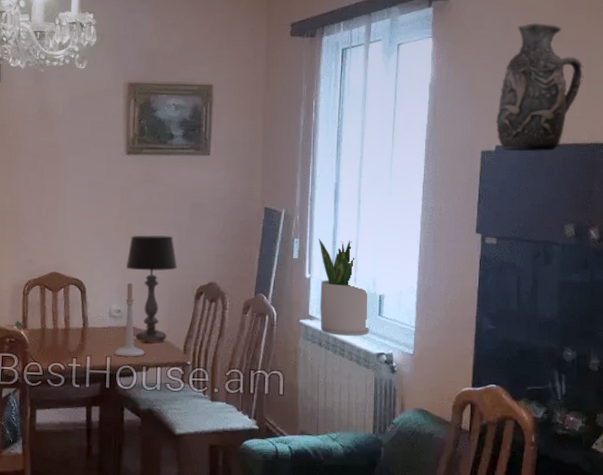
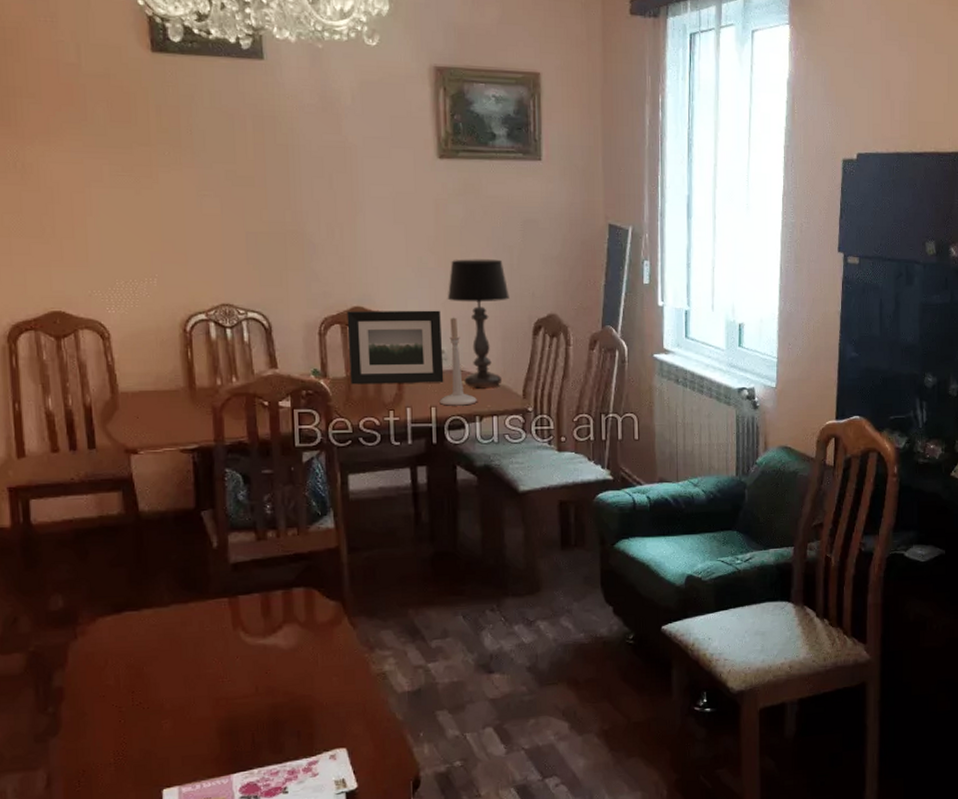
picture frame: none [44,275,120,337] -> present [346,310,444,385]
planter: present [318,238,370,336] -> none [670,260,730,370]
decorative vase: present [495,22,584,151] -> none [856,12,946,161]

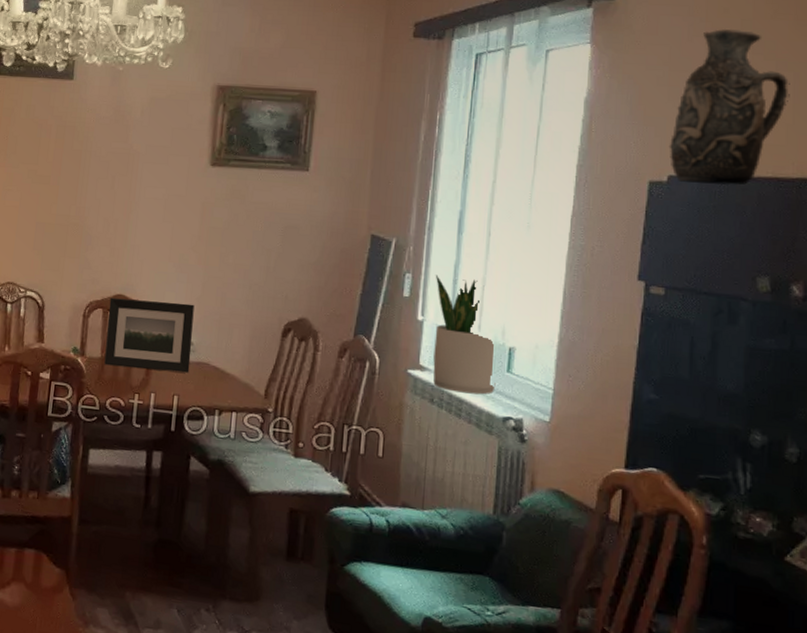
candlestick: present [439,317,477,406] -> none [182,312,219,399]
table lamp: present [447,259,510,389] -> none [202,258,263,384]
planter: none [670,260,730,370] -> present [433,274,496,395]
decorative vase: none [856,12,946,161] -> present [668,28,790,185]

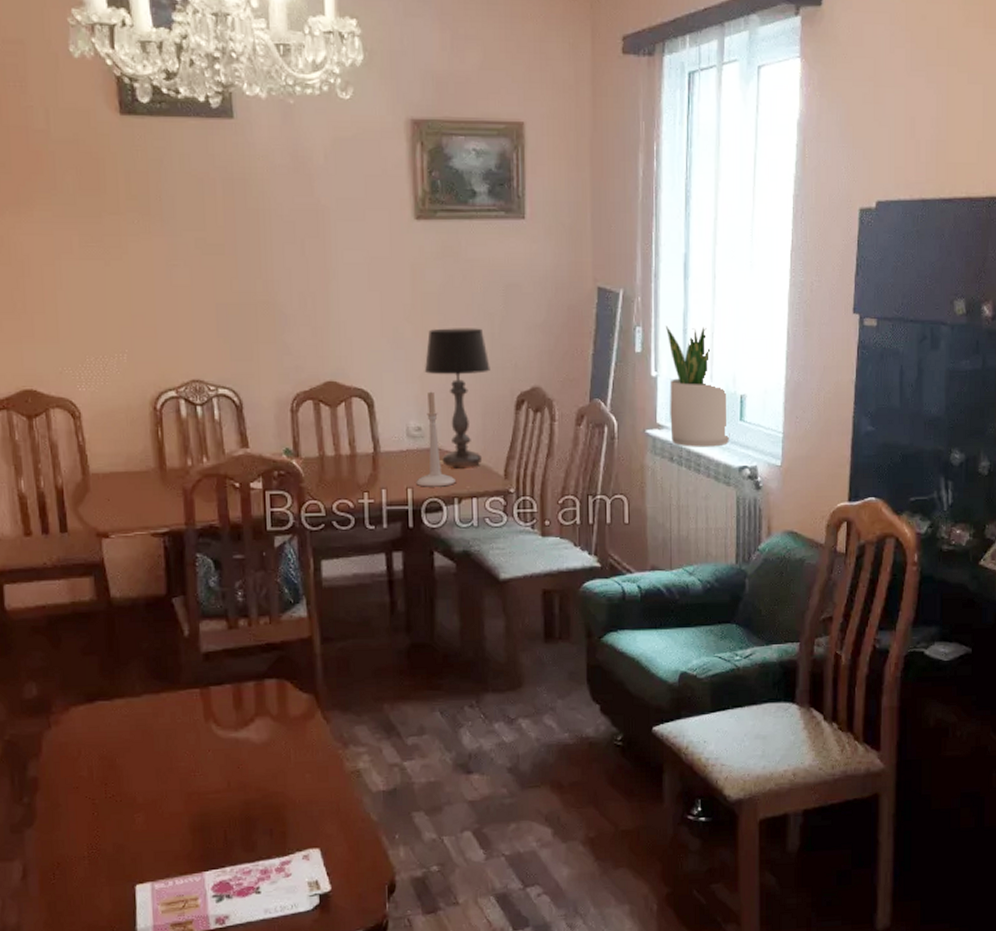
picture frame: present [104,297,195,373] -> none [319,384,421,465]
candlestick: none [182,312,219,399] -> present [416,391,455,487]
table lamp: none [202,258,263,384] -> present [424,328,490,468]
decorative vase: present [668,28,790,185] -> none [876,38,980,208]

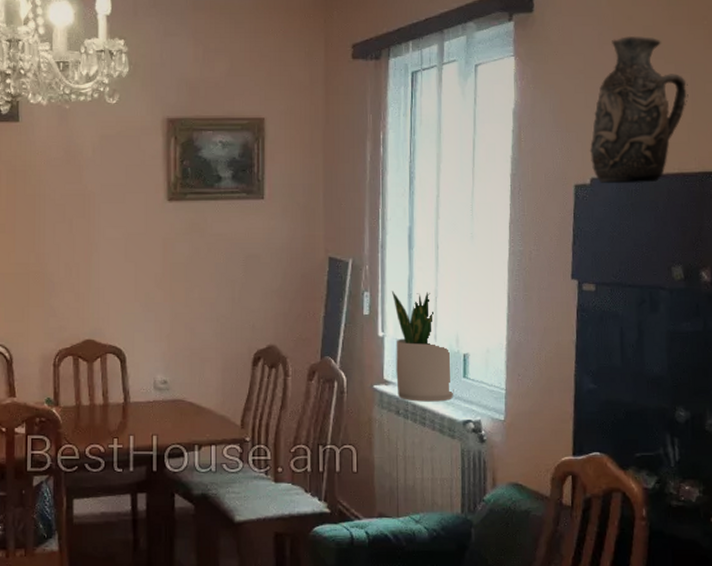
candlestick: present [416,391,455,487] -> none [161,349,196,435]
table lamp: present [424,328,490,468] -> none [171,293,230,418]
decorative vase: none [876,38,980,208] -> present [589,35,689,183]

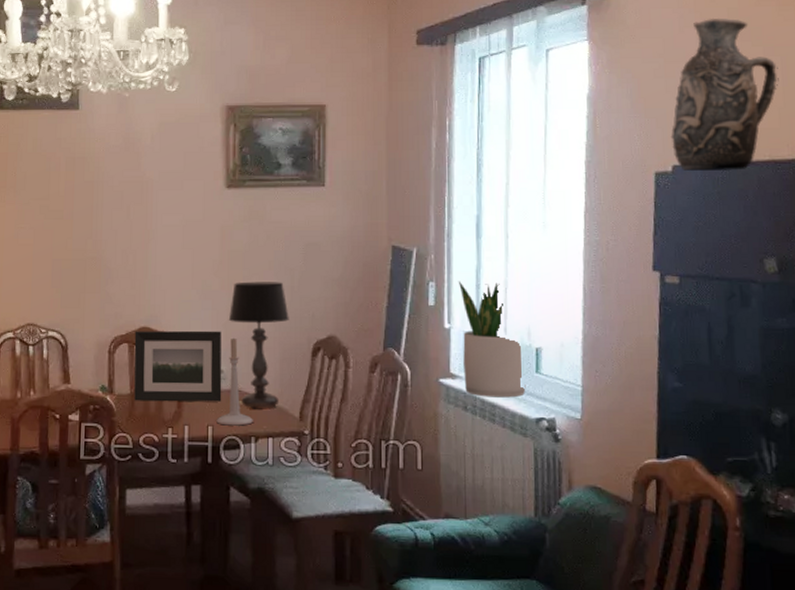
picture frame: none [79,342,166,413] -> present [134,330,222,402]
candlestick: none [161,349,196,435] -> present [216,337,253,426]
table lamp: none [171,293,230,418] -> present [228,281,289,409]

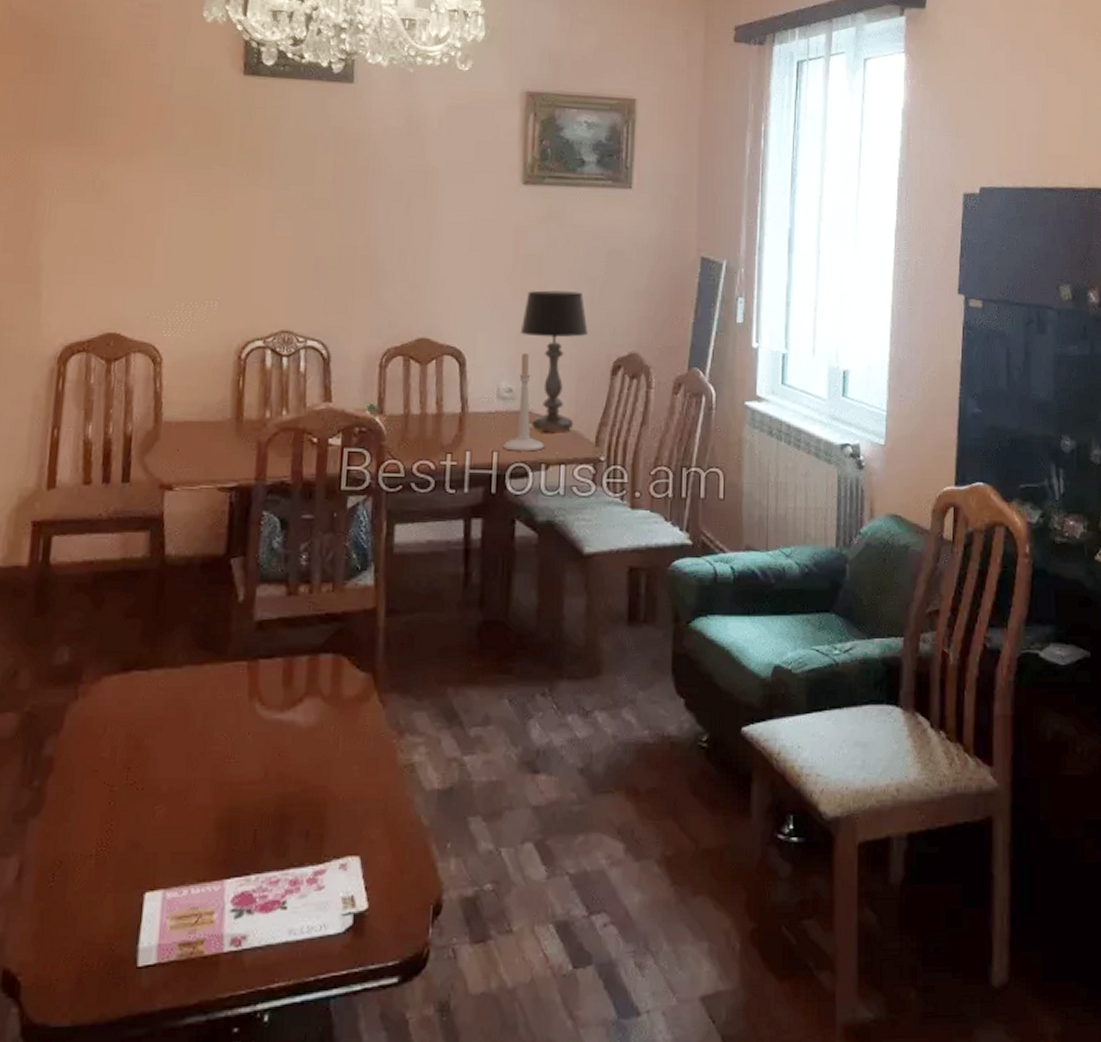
picture frame: present [134,330,222,402] -> none [408,342,512,425]
planter: present [458,281,526,398] -> none [767,297,832,423]
decorative vase: present [670,18,779,171] -> none [979,41,1079,196]

